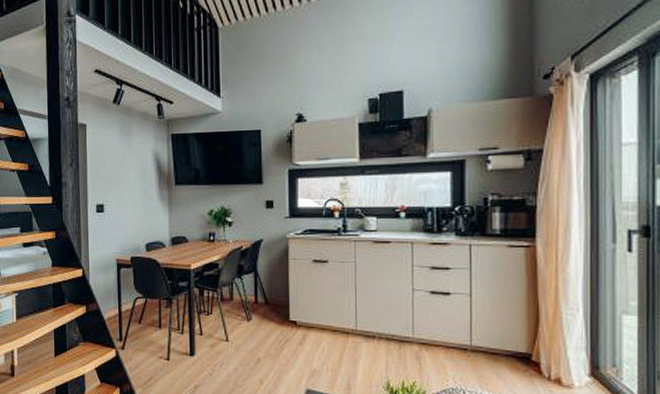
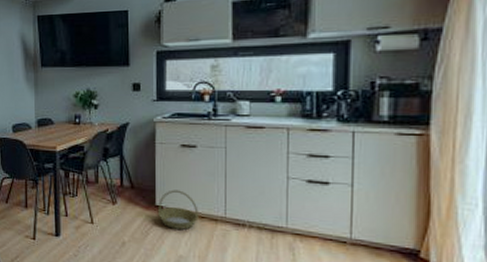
basket: none [291,304,331,344] -> present [157,189,199,230]

